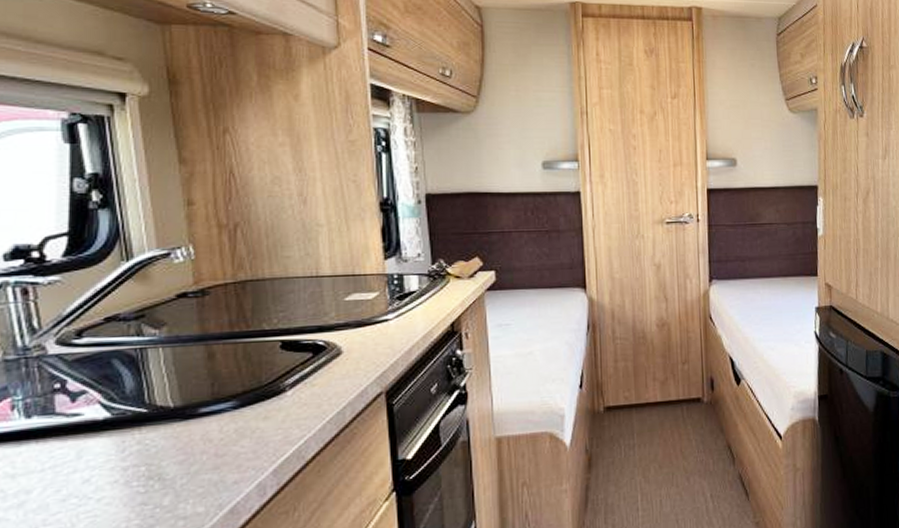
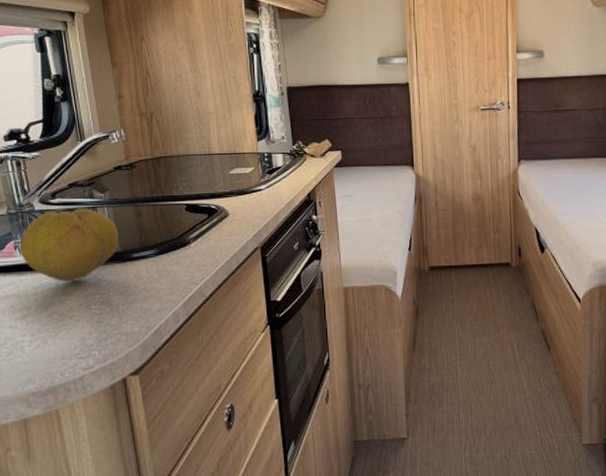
fruit: none [19,350,179,452] -> present [19,208,119,282]

